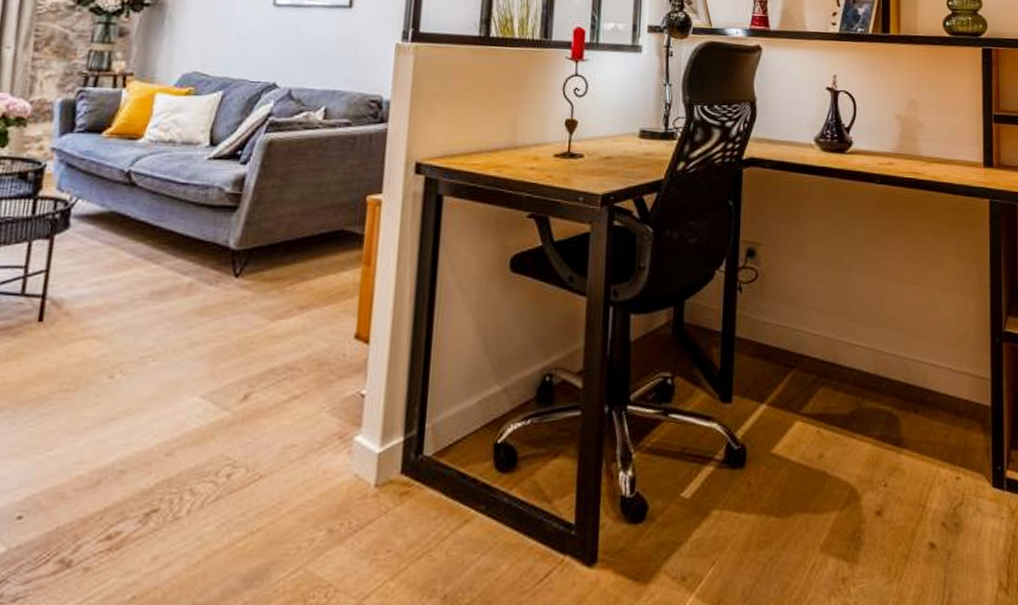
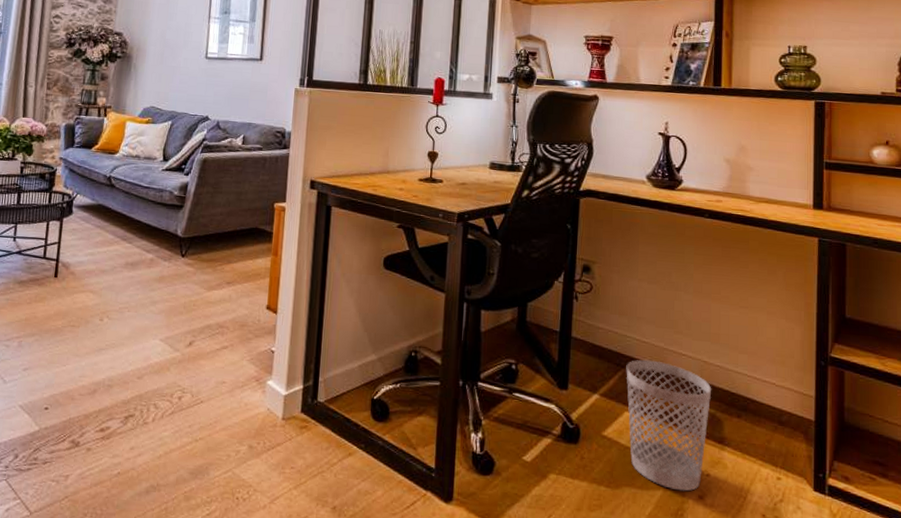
wastebasket: none [796,356,888,509] -> present [626,359,712,492]

